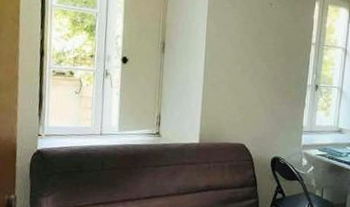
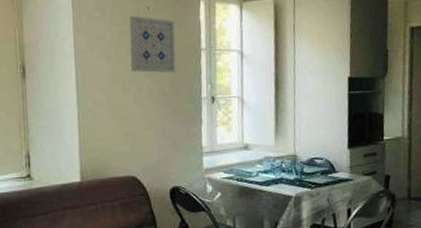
wall art: none [250,10,292,62] -> present [129,16,176,73]

